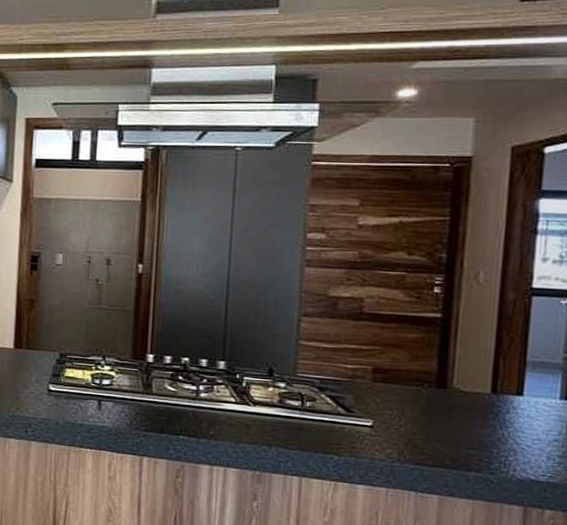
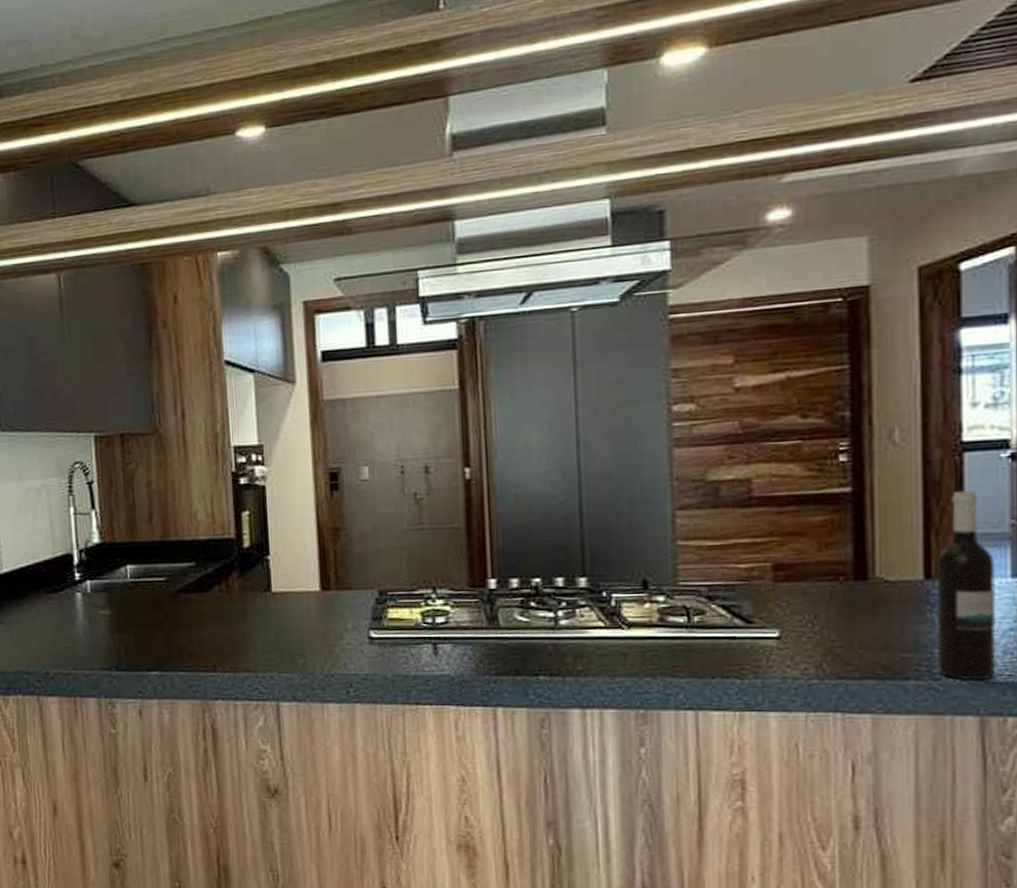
wine bottle: none [495,326,548,479] -> present [936,490,996,681]

